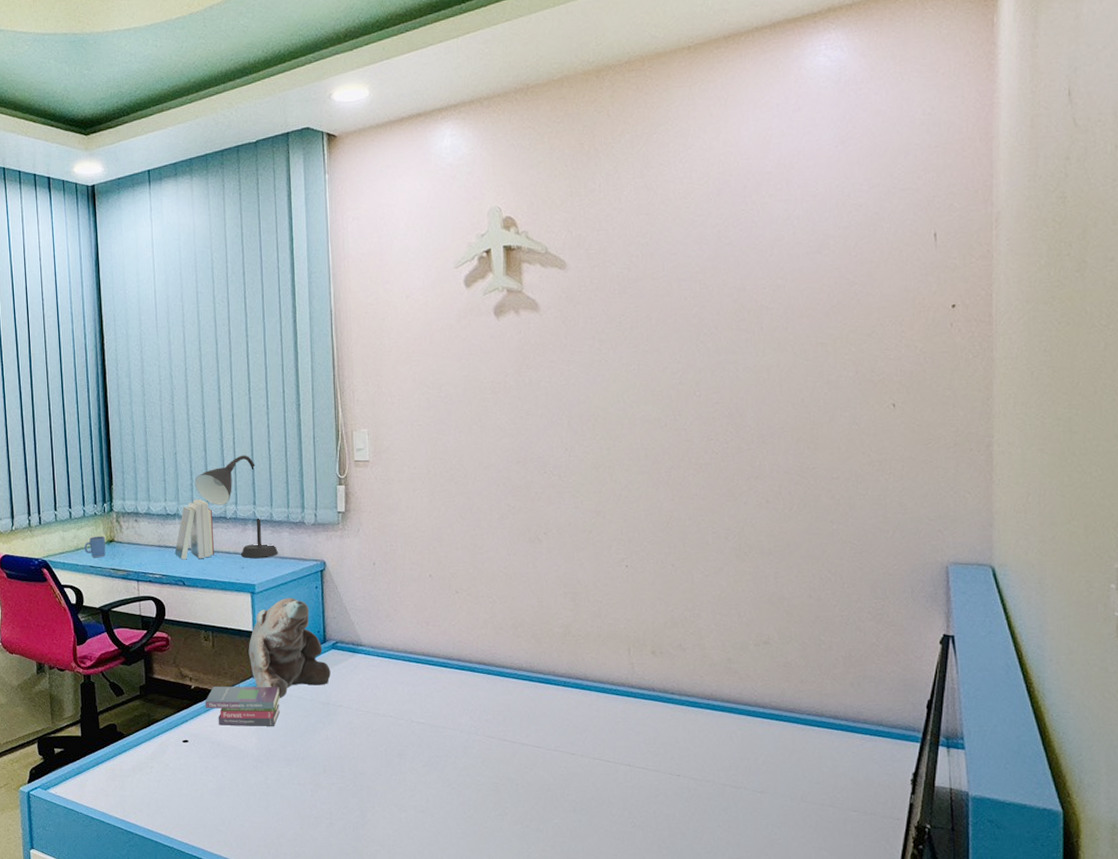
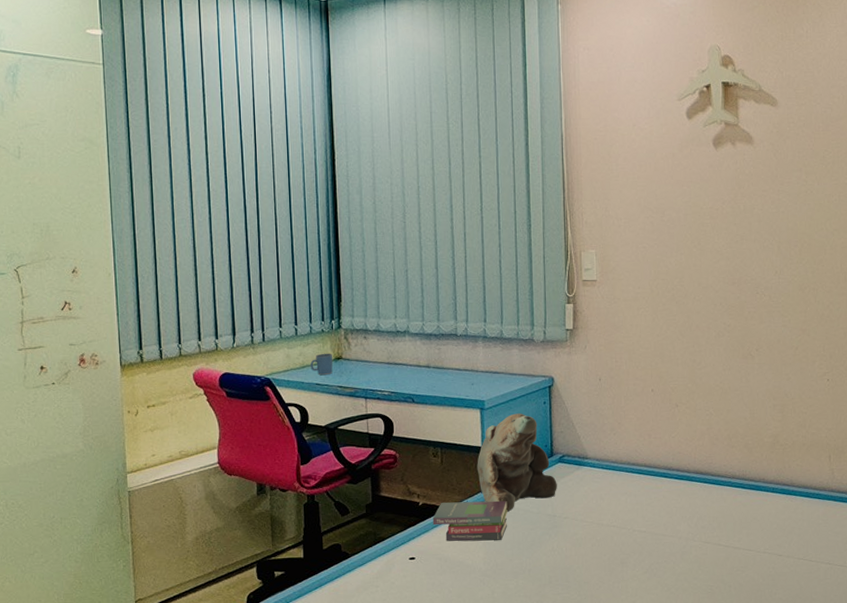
books: present [174,499,214,560] -> none [404,316,444,377]
desk lamp: present [194,455,279,559] -> none [425,273,509,375]

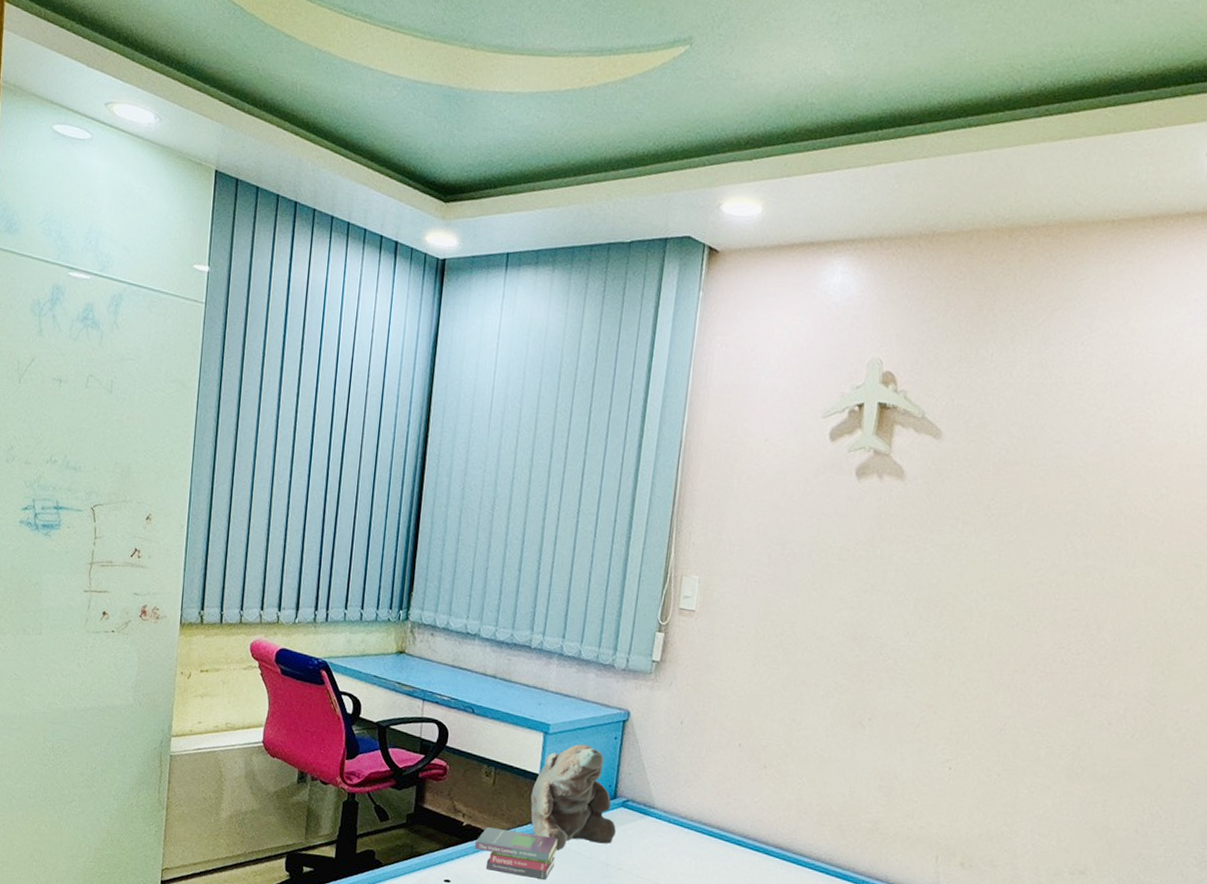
mug: present [310,353,333,376] -> none [370,644,396,669]

